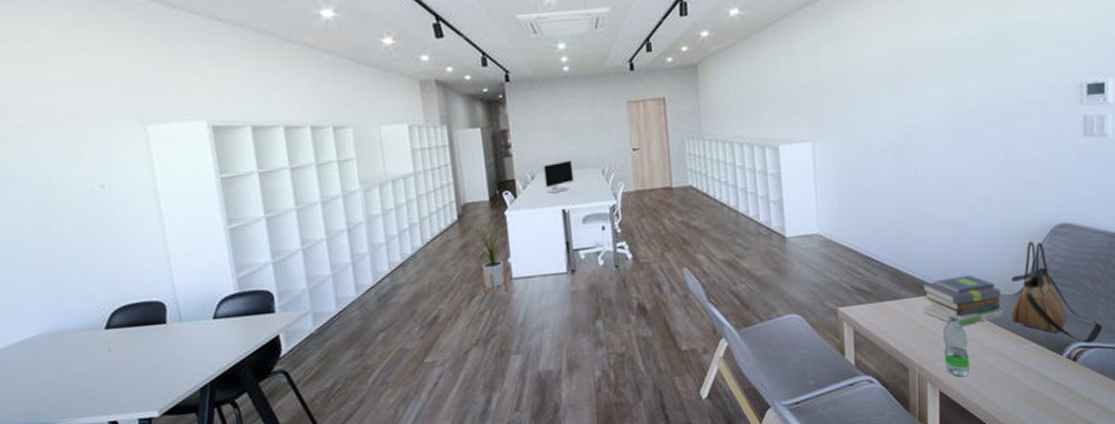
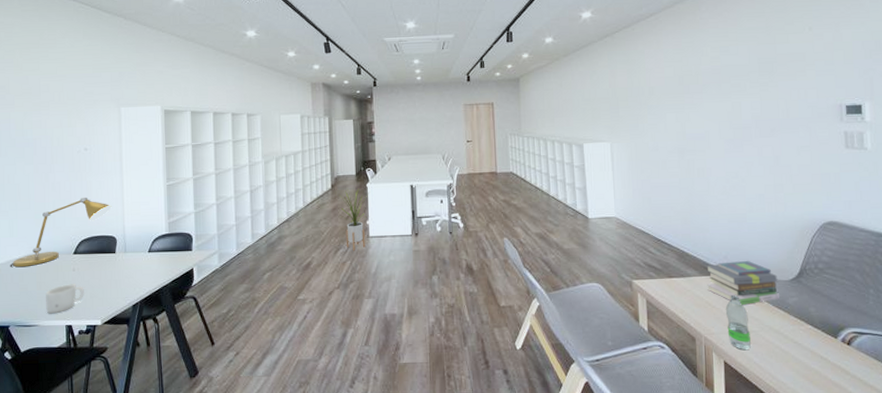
desk lamp: none [13,251,153,353] -> present [10,197,112,268]
mug: none [72,368,129,409] -> present [46,284,84,314]
monitor: present [542,160,575,194] -> none [397,147,422,172]
tote bag: present [1010,241,1102,344] -> none [785,235,873,330]

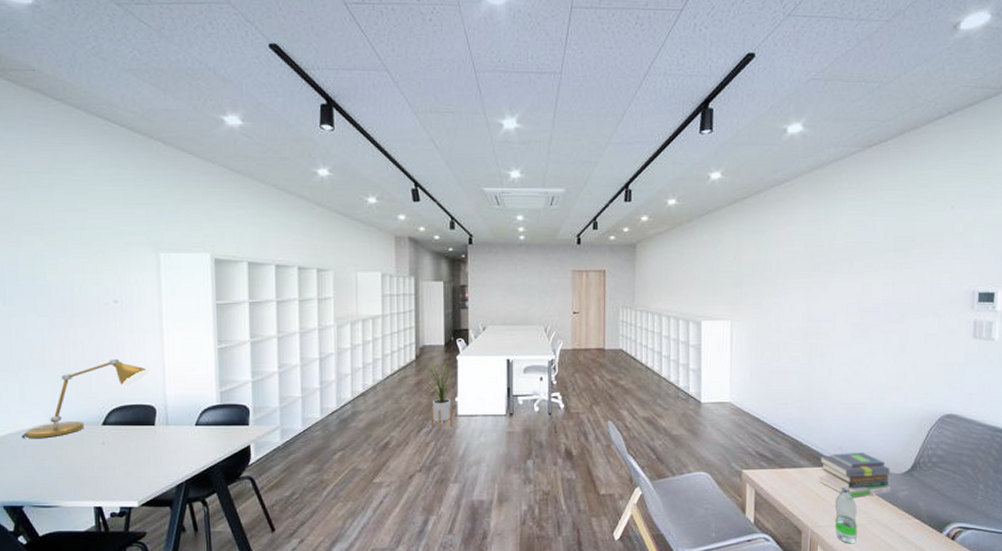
mug: present [46,284,84,314] -> none [68,460,117,494]

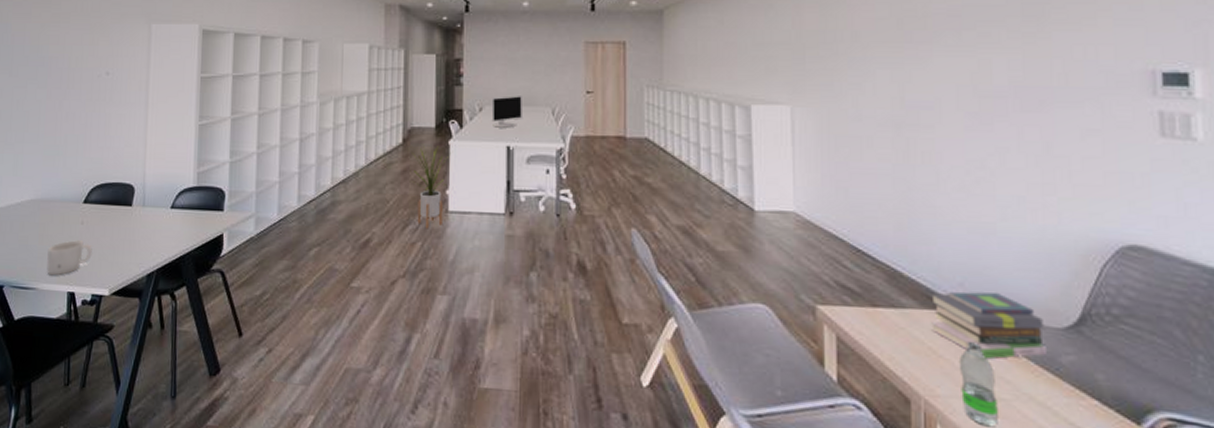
desk lamp: present [22,358,150,439] -> none [10,132,132,215]
mug: none [68,460,117,494] -> present [47,240,92,276]
monitor: none [493,317,521,344] -> present [491,96,524,128]

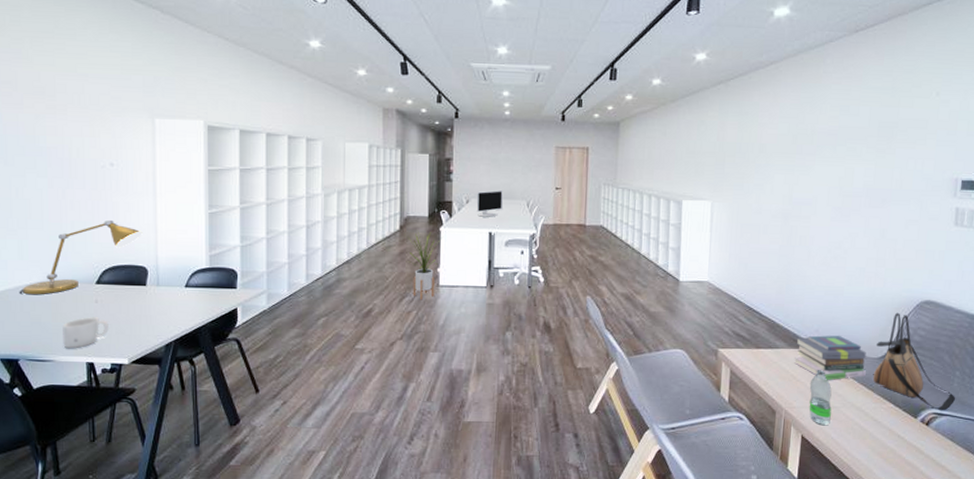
desk lamp: none [10,132,132,215] -> present [19,219,142,295]
tote bag: none [1056,261,1203,417] -> present [872,312,955,411]

